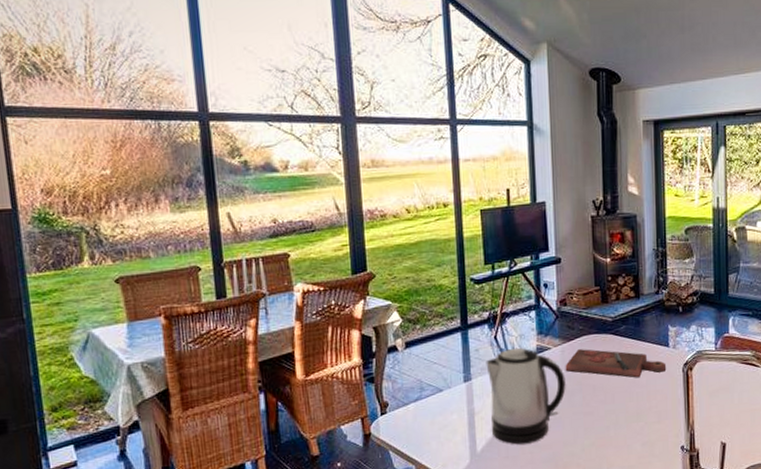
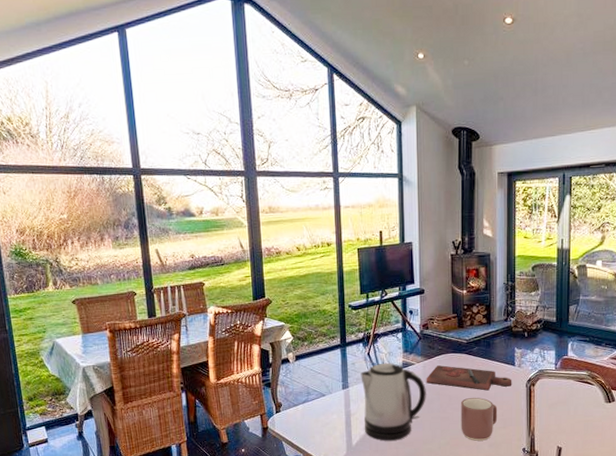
mug: none [606,387,651,440] -> present [460,398,498,441]

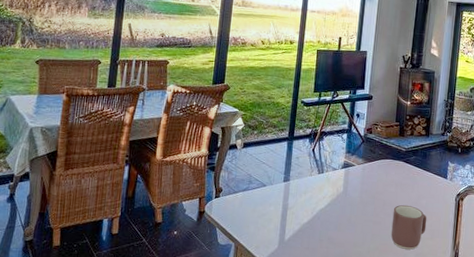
kettle: present [360,362,427,440] -> none [298,160,363,239]
cutting board: present [426,365,512,391] -> none [363,170,443,200]

